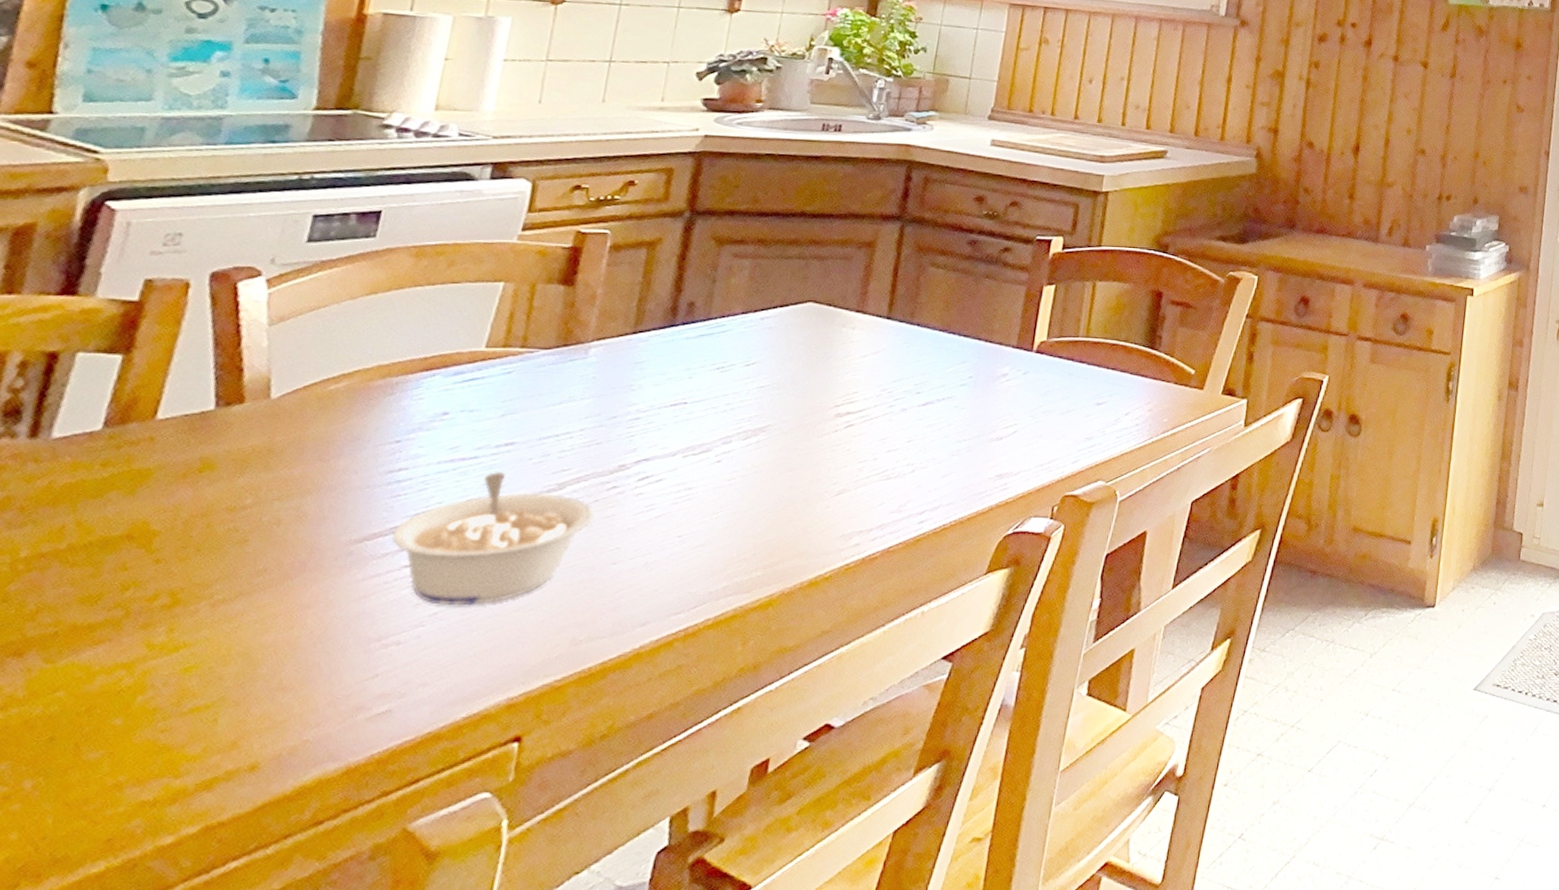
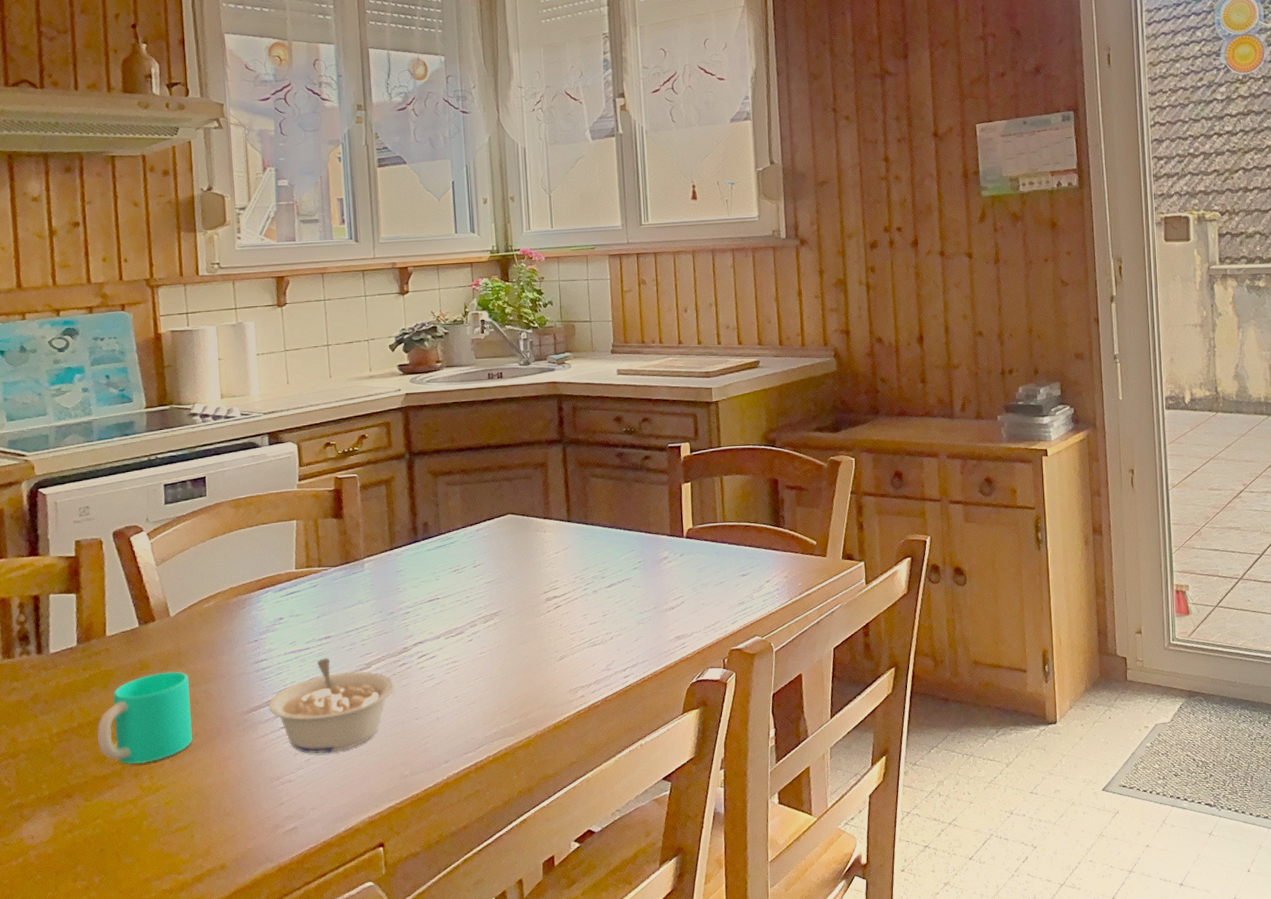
cup: none [93,476,276,610] -> present [96,671,193,764]

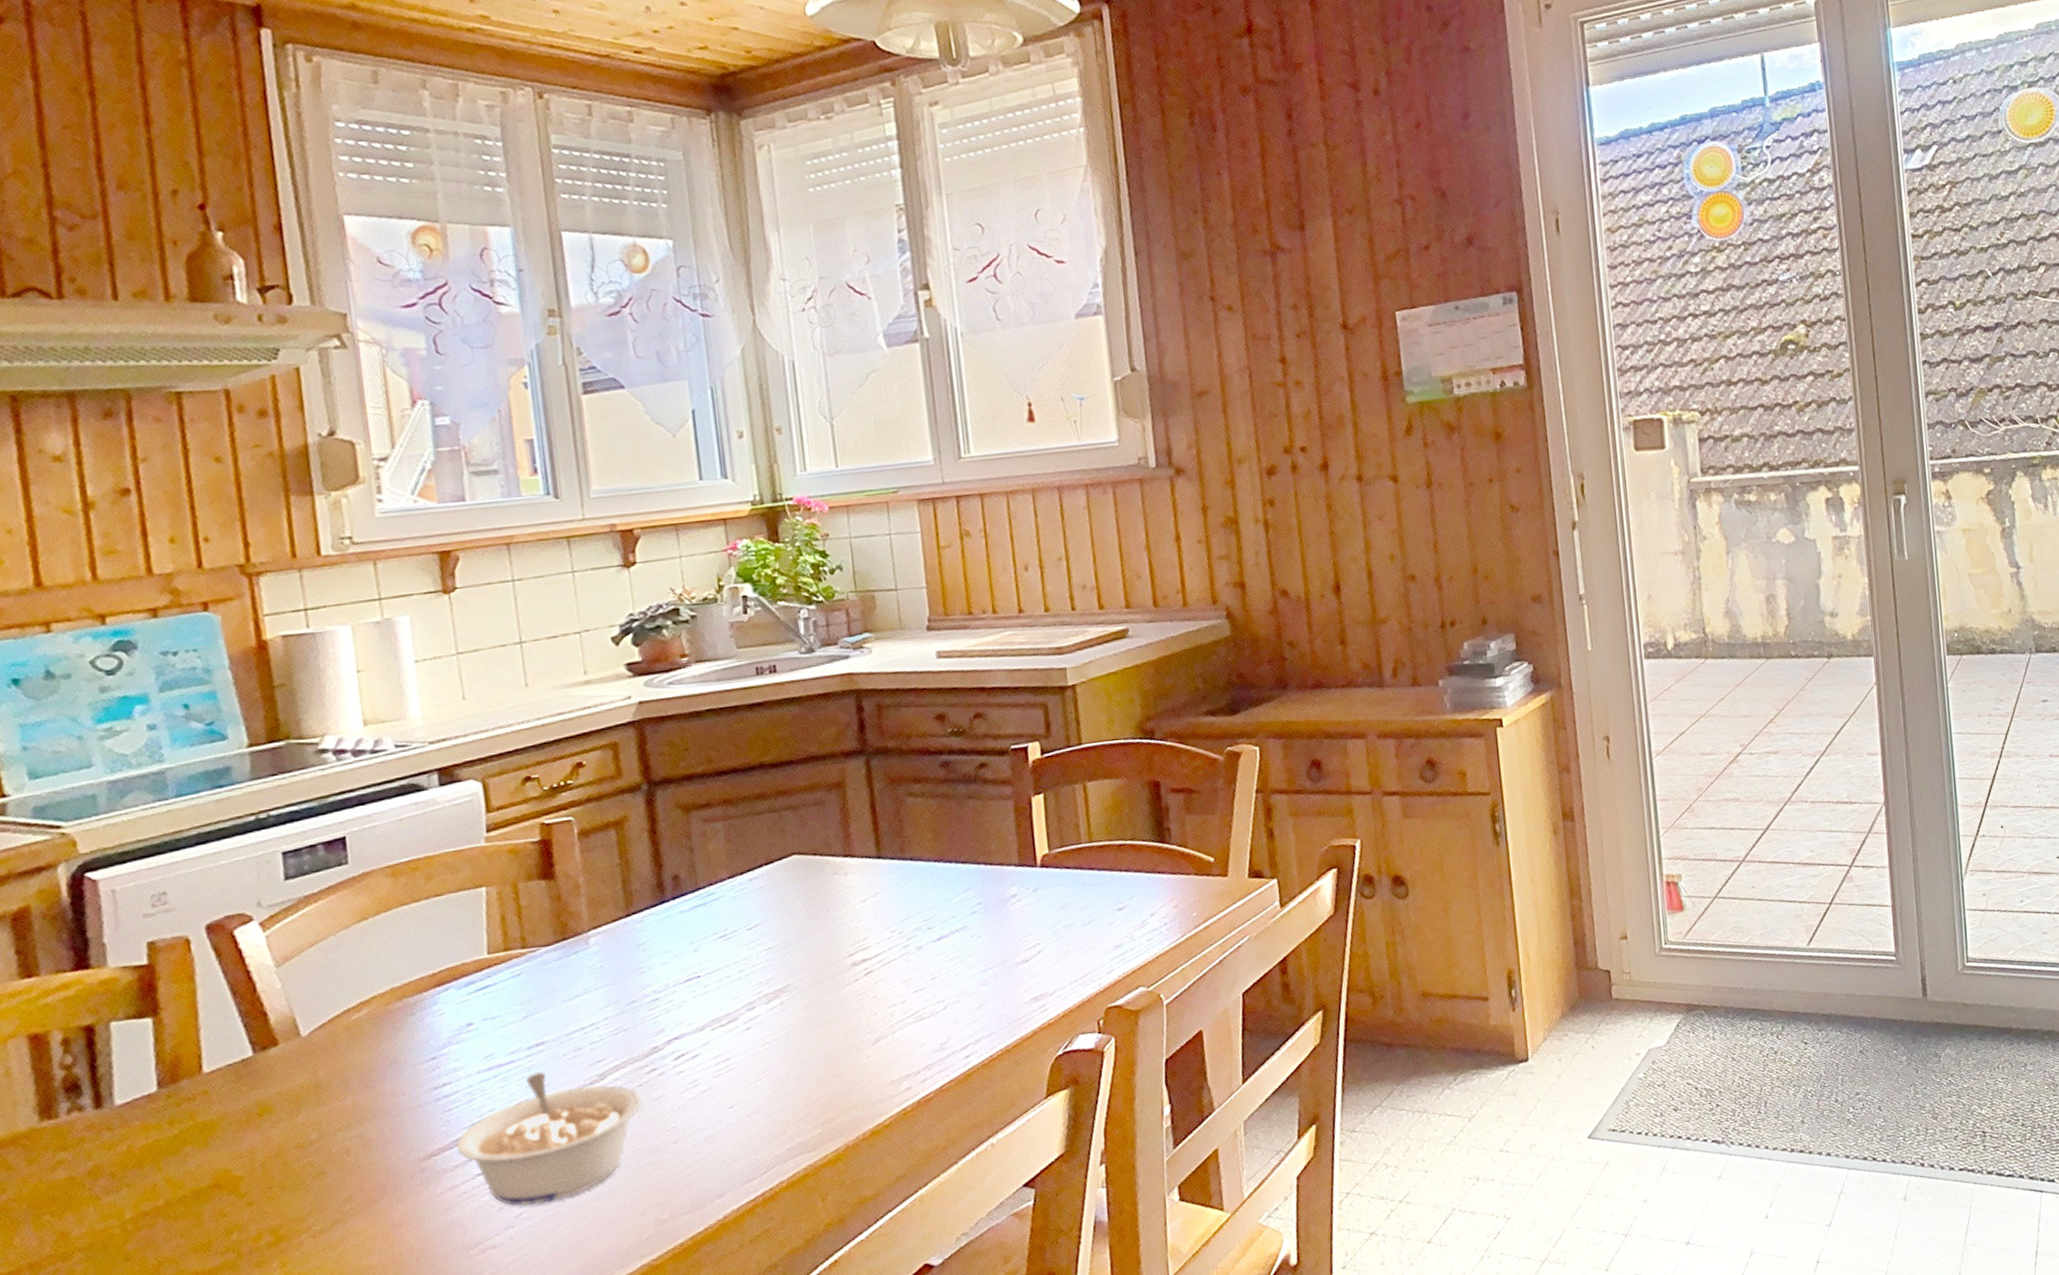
cup: present [96,671,193,764] -> none [194,1112,345,1250]

